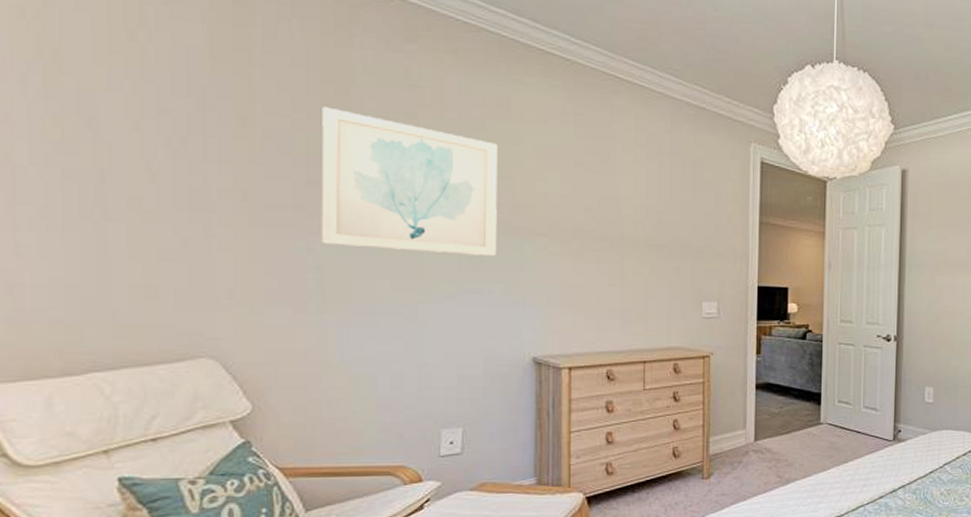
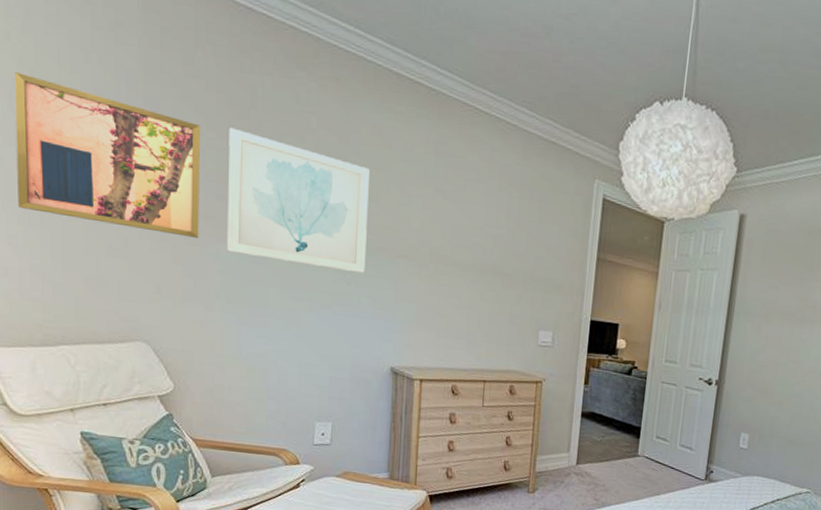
wall art: none [29,53,285,232] -> present [14,72,200,238]

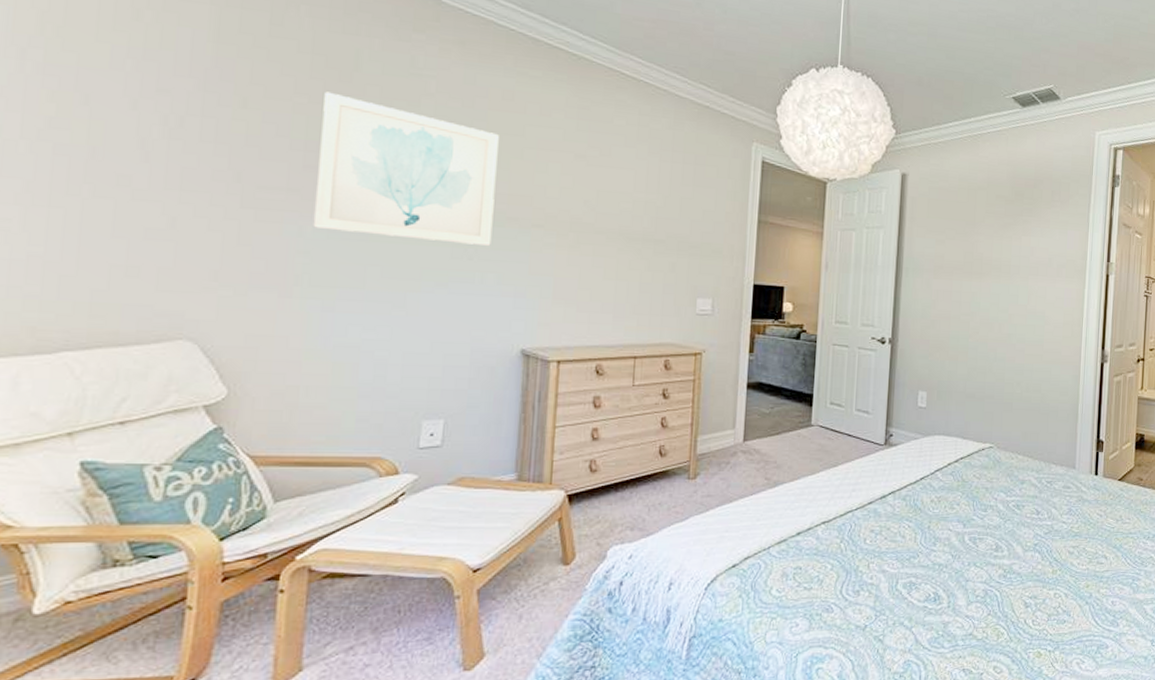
wall art: present [14,72,200,238] -> none [17,29,286,214]

